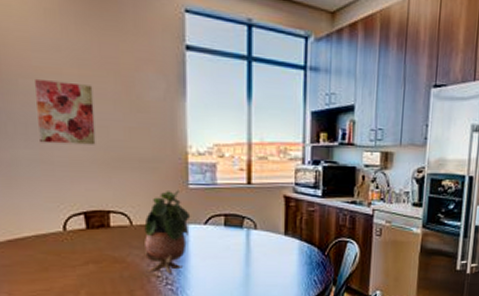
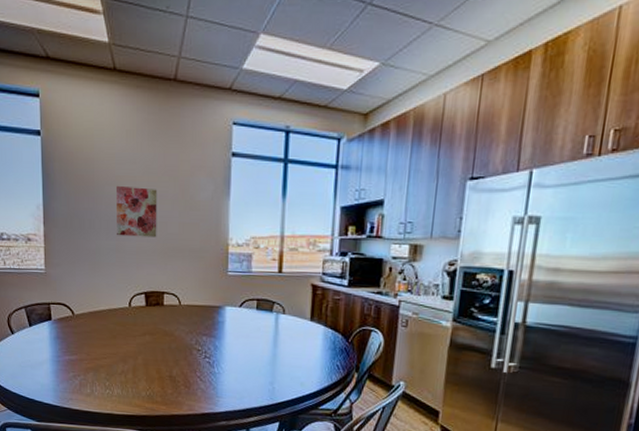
potted plant: present [144,190,191,274] -> none [189,276,228,349]

